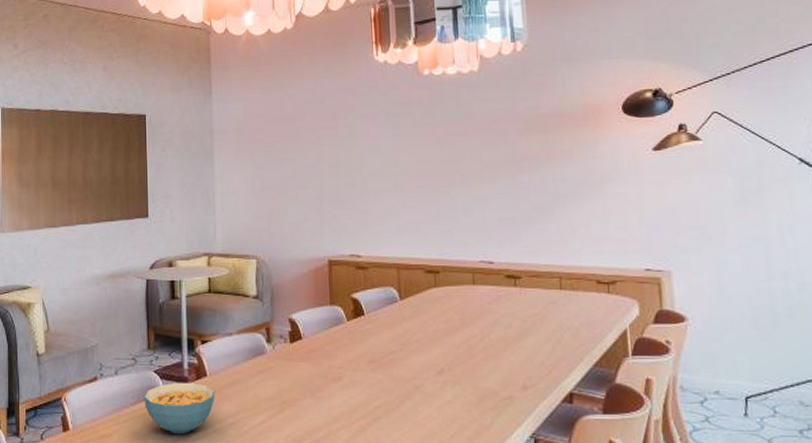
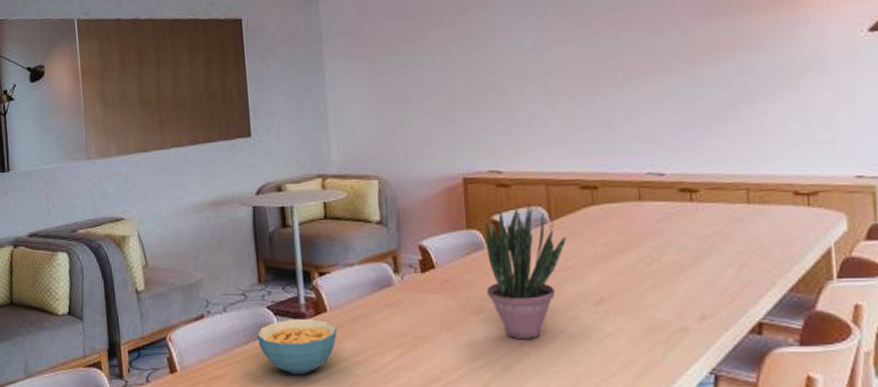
potted plant: none [346,284,413,405] -> present [485,203,566,340]

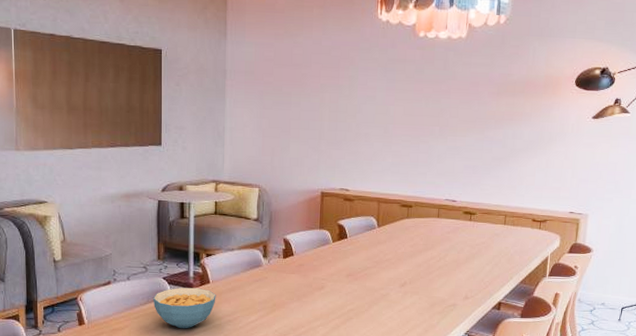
potted plant: present [485,203,566,340] -> none [329,214,387,309]

